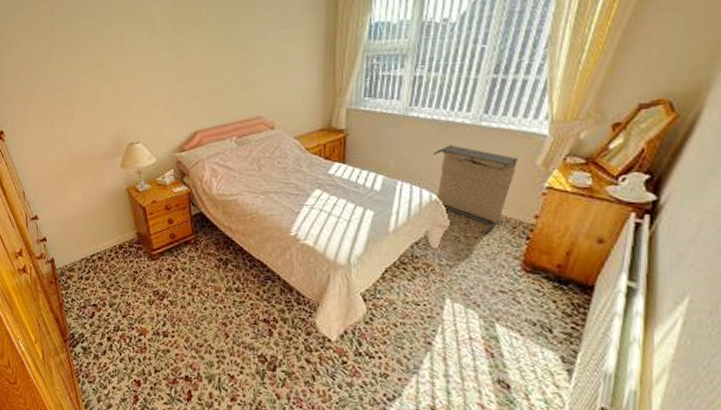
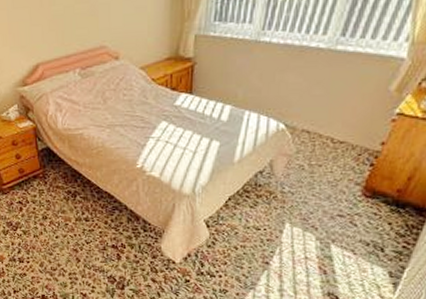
laundry hamper: present [434,144,519,234] -> none [283,70,372,162]

